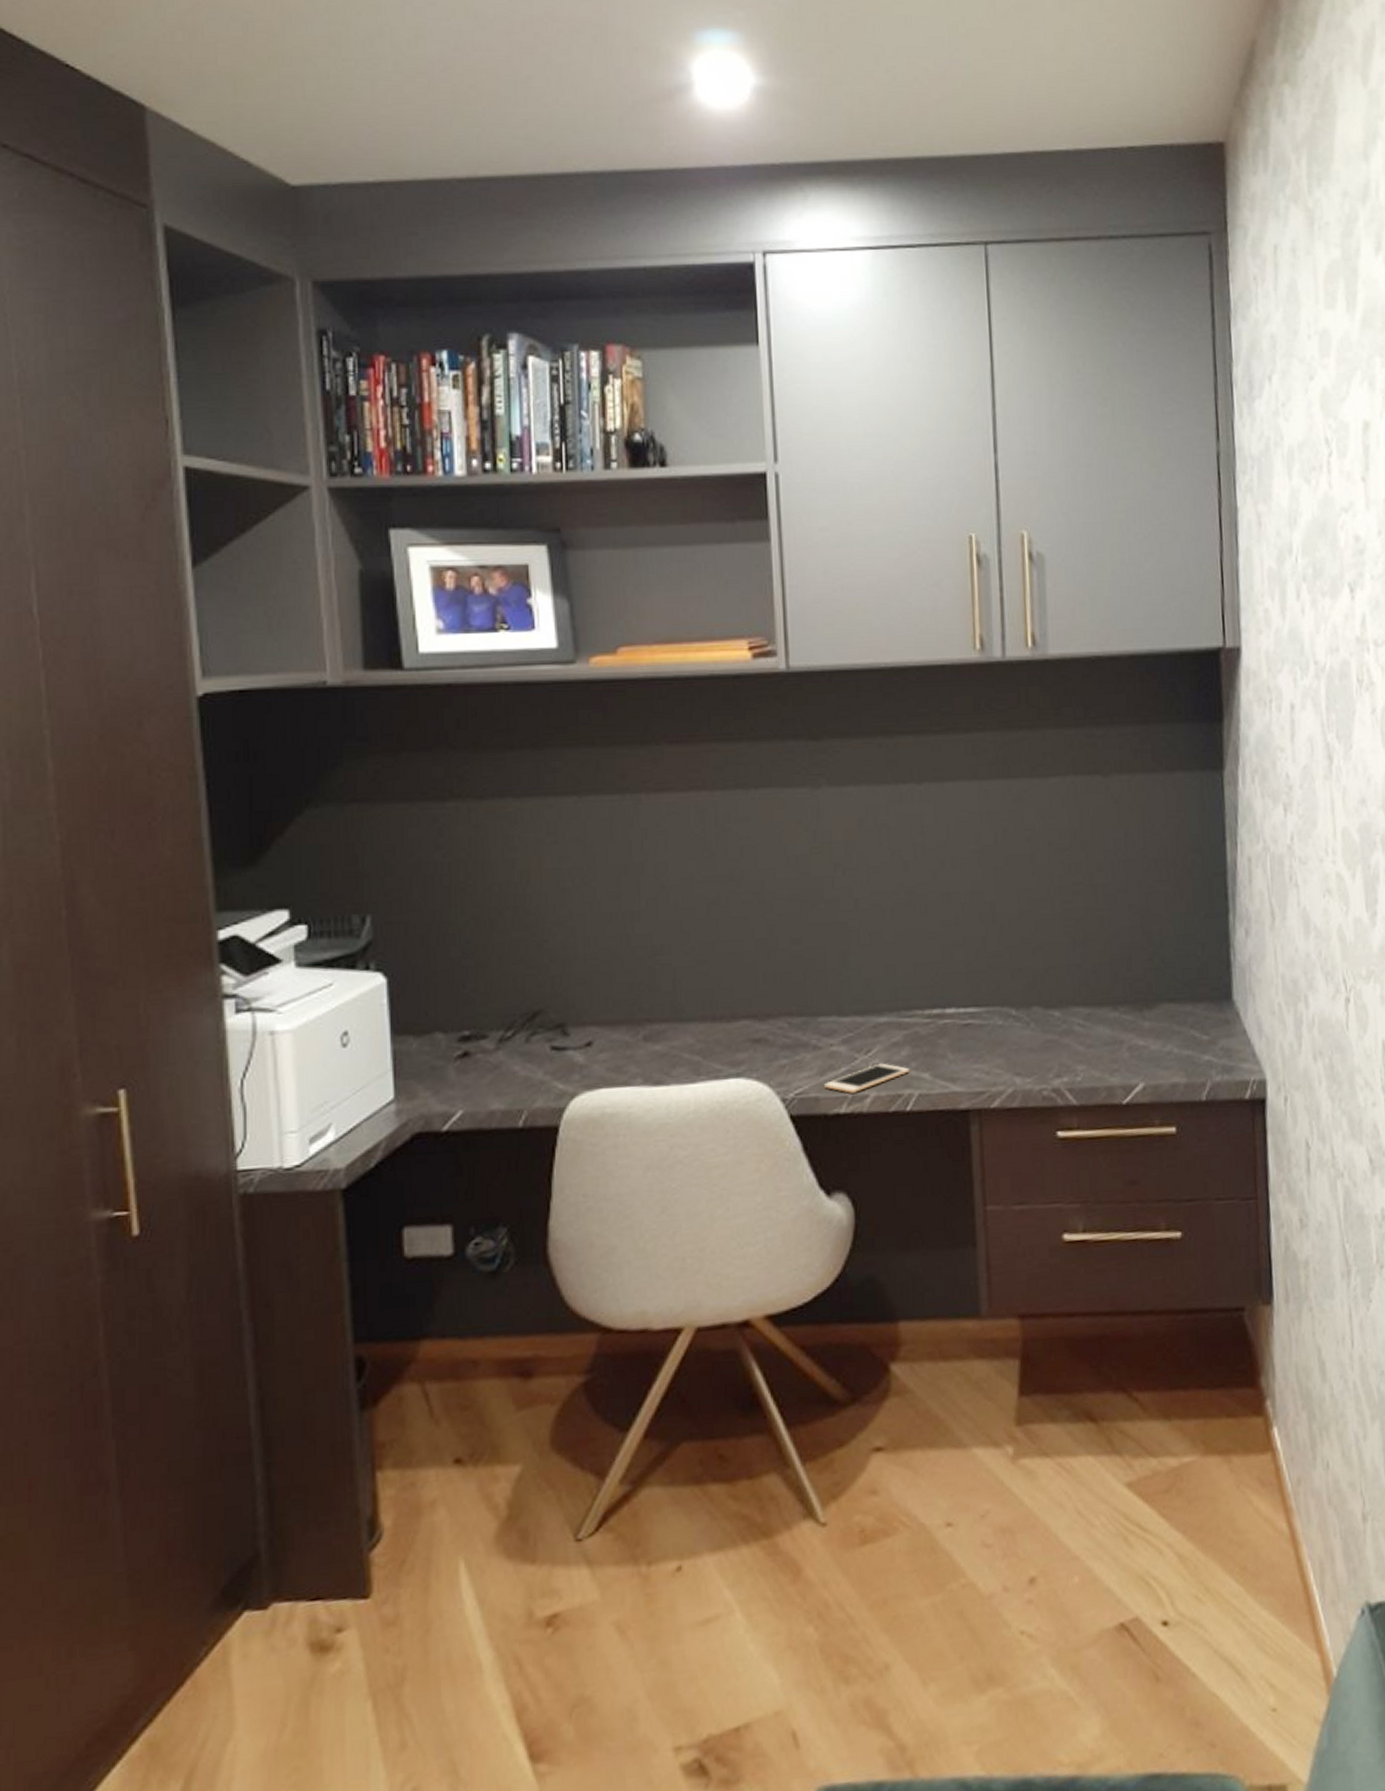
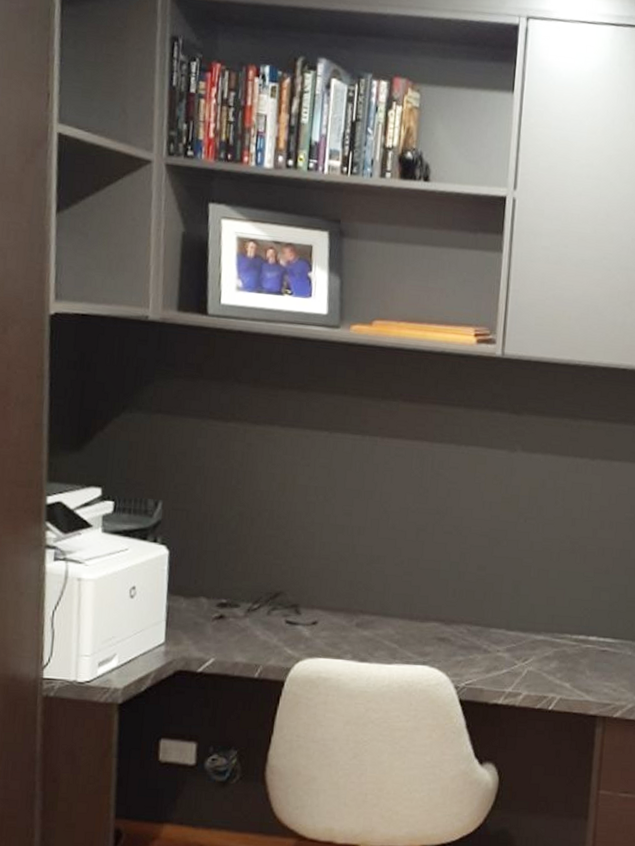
cell phone: present [824,1063,910,1093] -> none [489,670,556,690]

